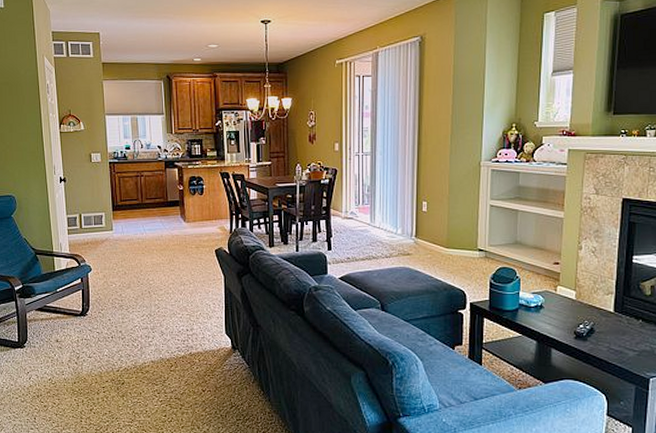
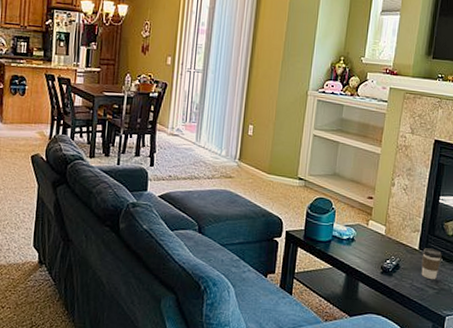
coffee cup: none [618,310,640,341] -> present [421,248,442,279]

